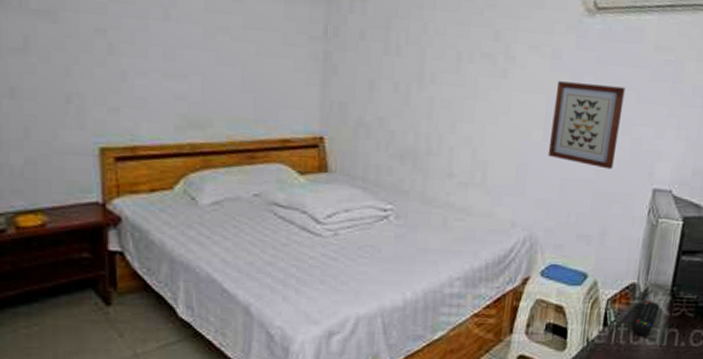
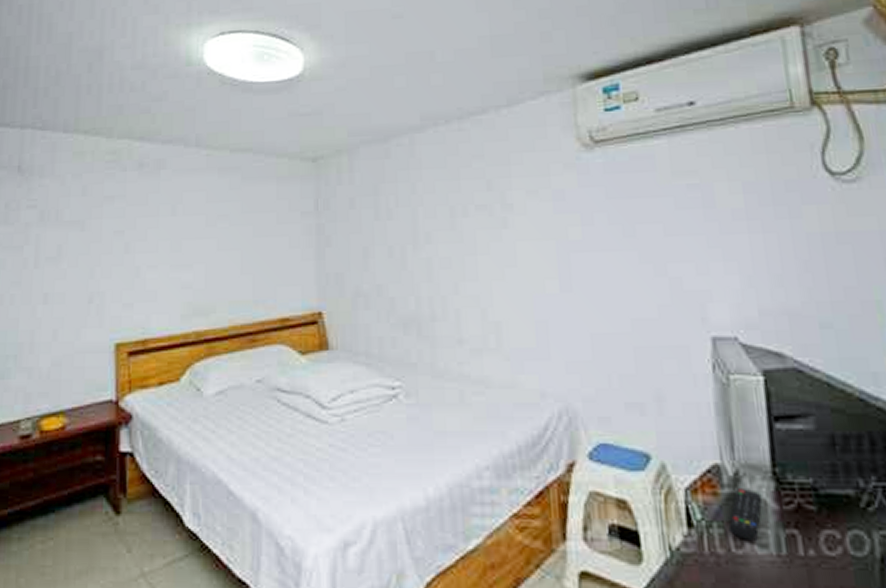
wall art: present [547,81,625,170] -> none [565,221,653,318]

